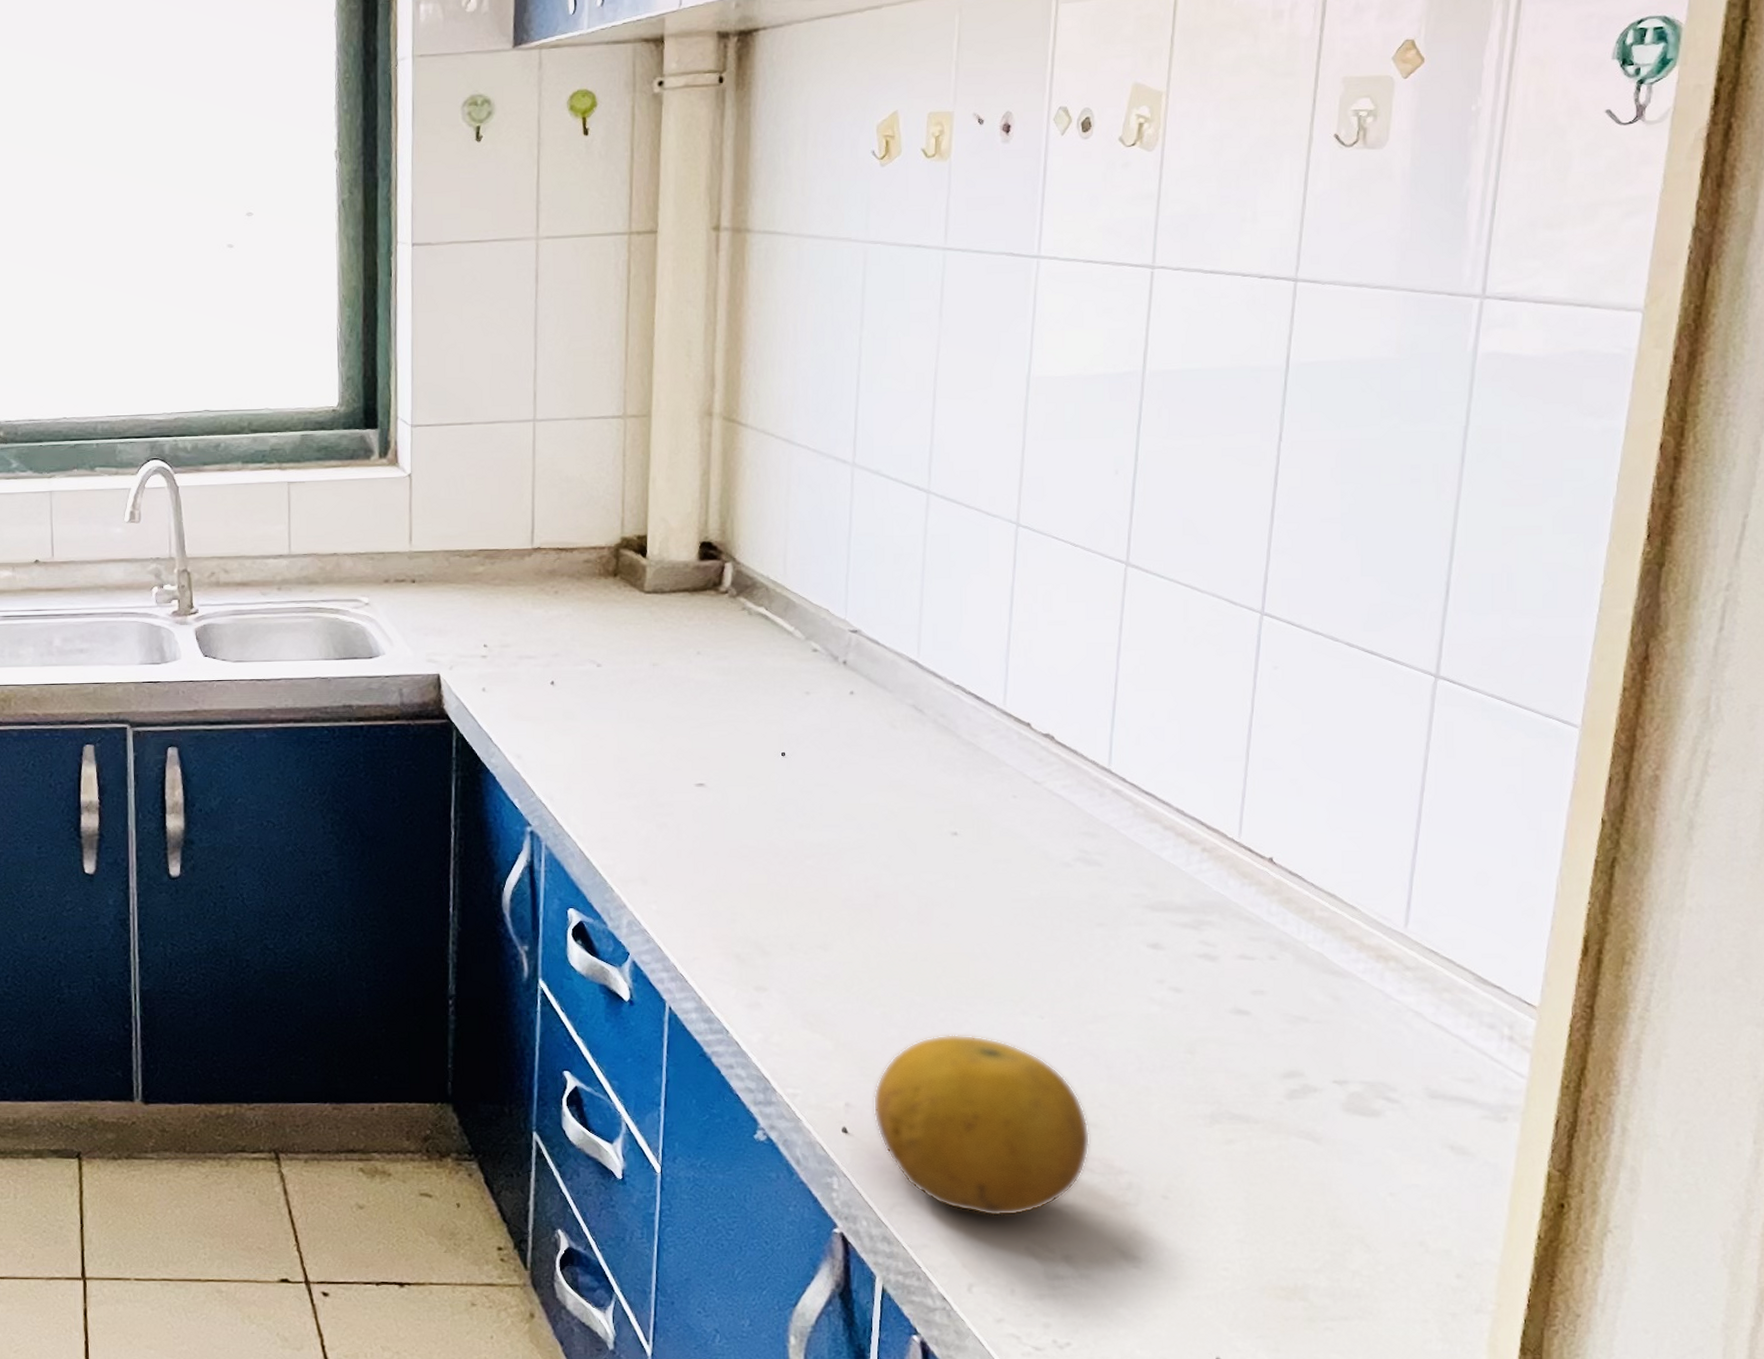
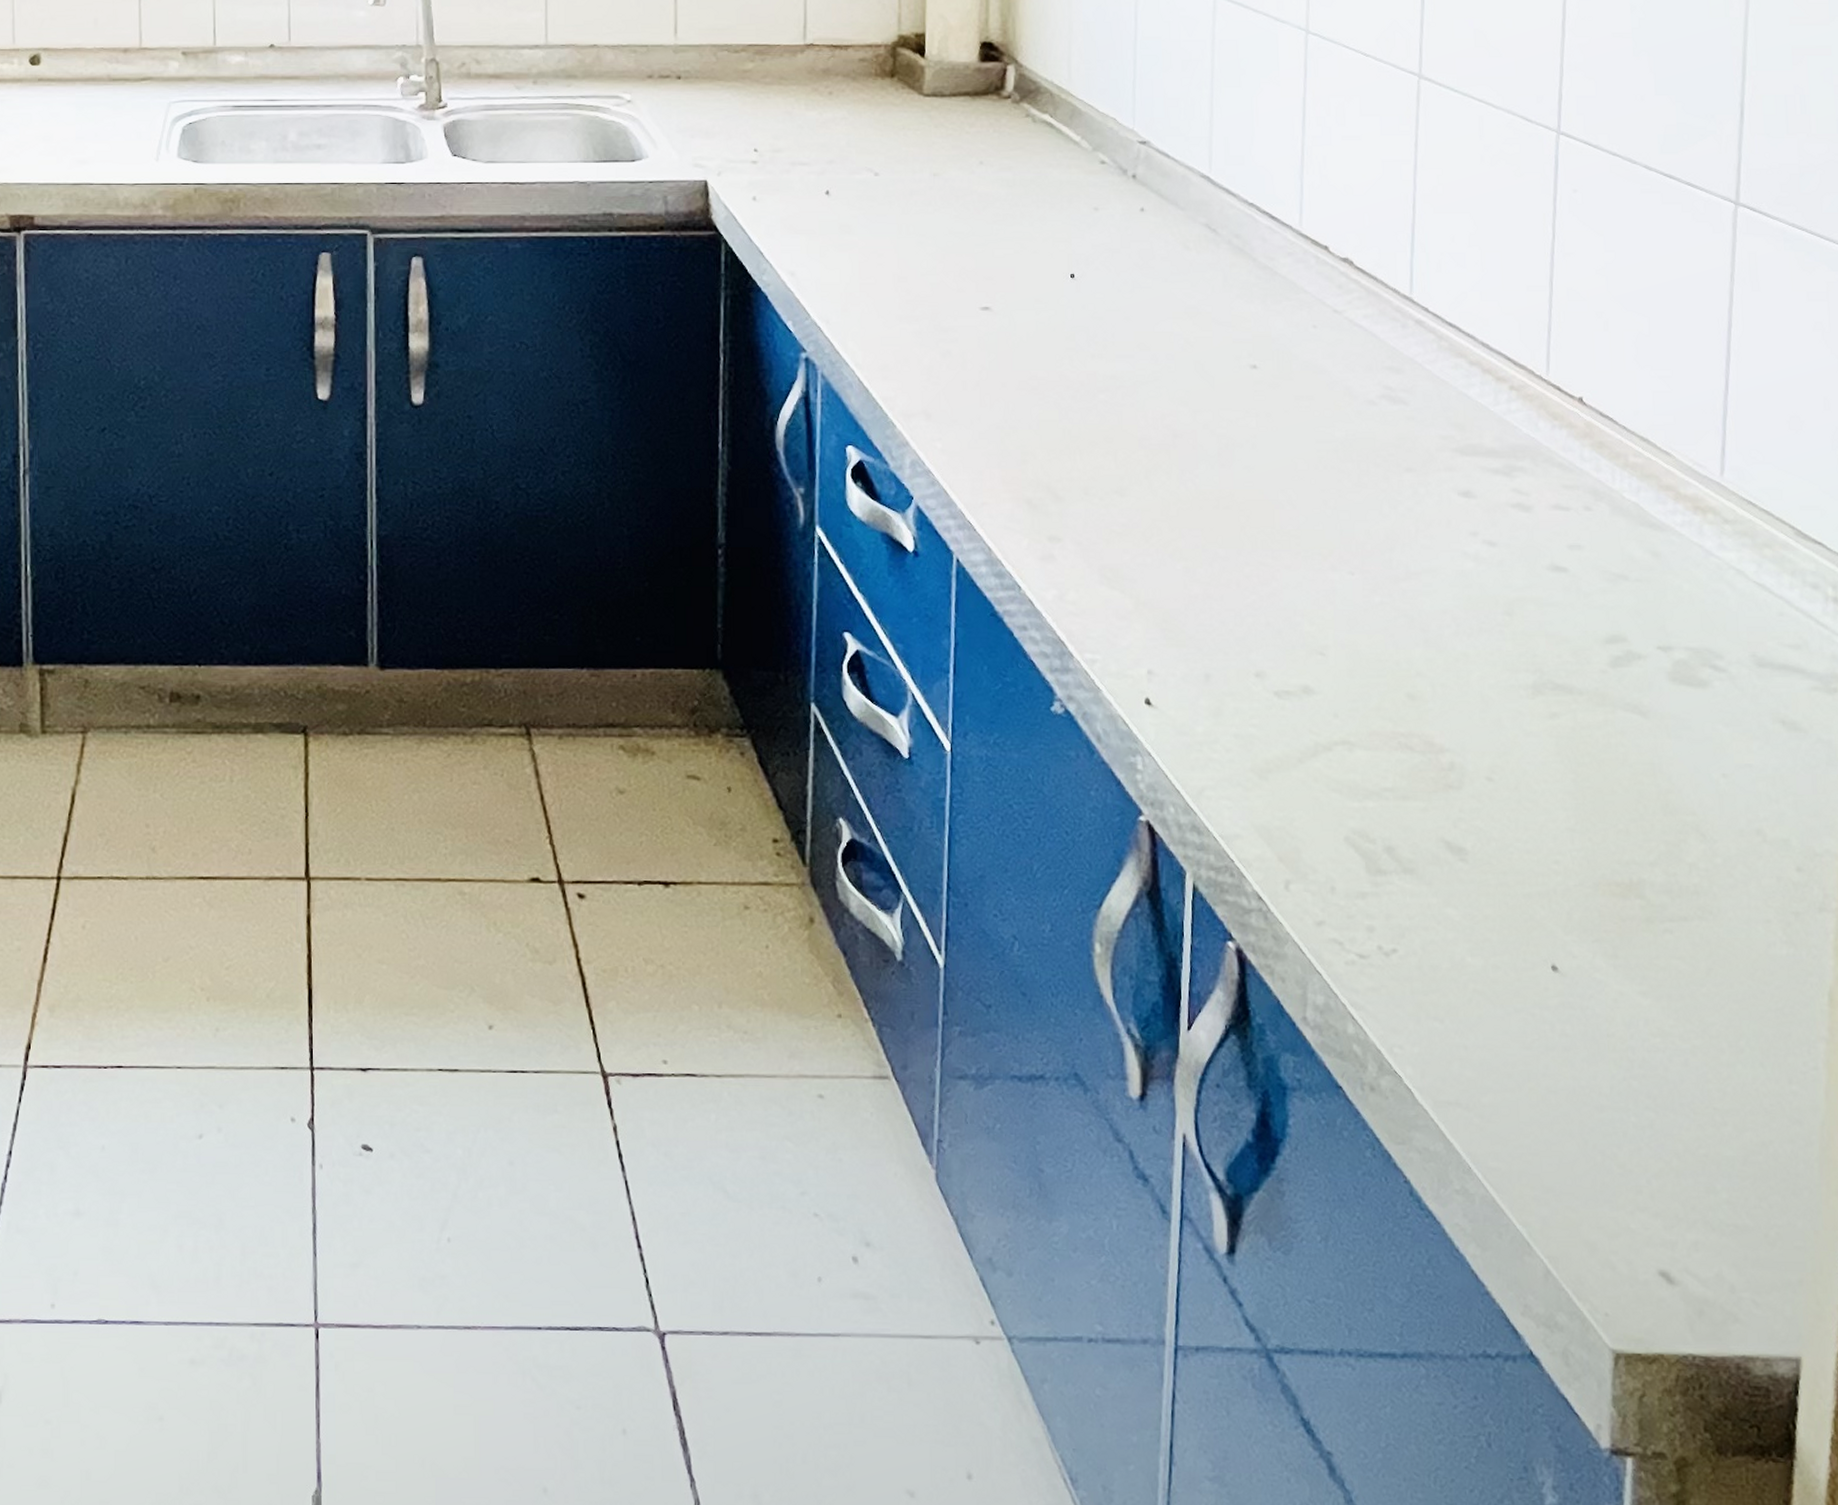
fruit: present [873,1034,1090,1217] -> none [1177,591,1409,802]

